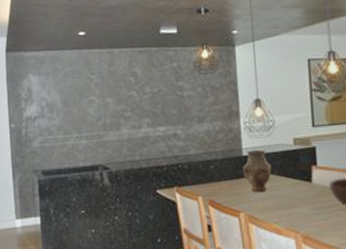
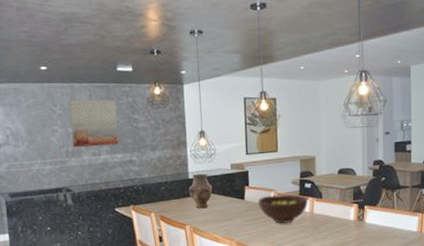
wall art: none [108,65,162,120] -> present [69,99,119,148]

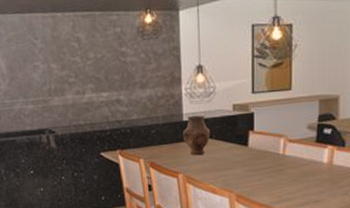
wall art: present [69,99,119,148] -> none [51,30,105,86]
fruit bowl: present [257,194,309,224] -> none [263,141,327,175]

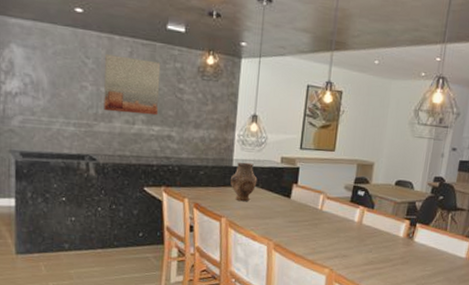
wall art: none [51,30,105,86] -> present [104,54,161,116]

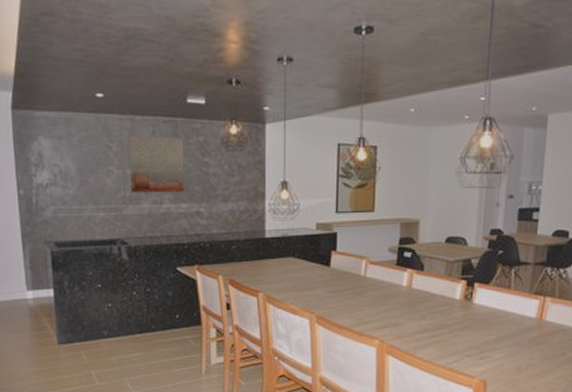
vase: present [230,162,258,202] -> none [265,232,293,274]

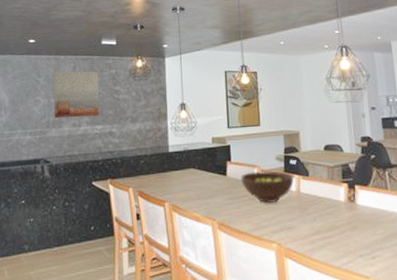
fruit bowl: none [345,263,407,297] -> present [240,171,294,203]

